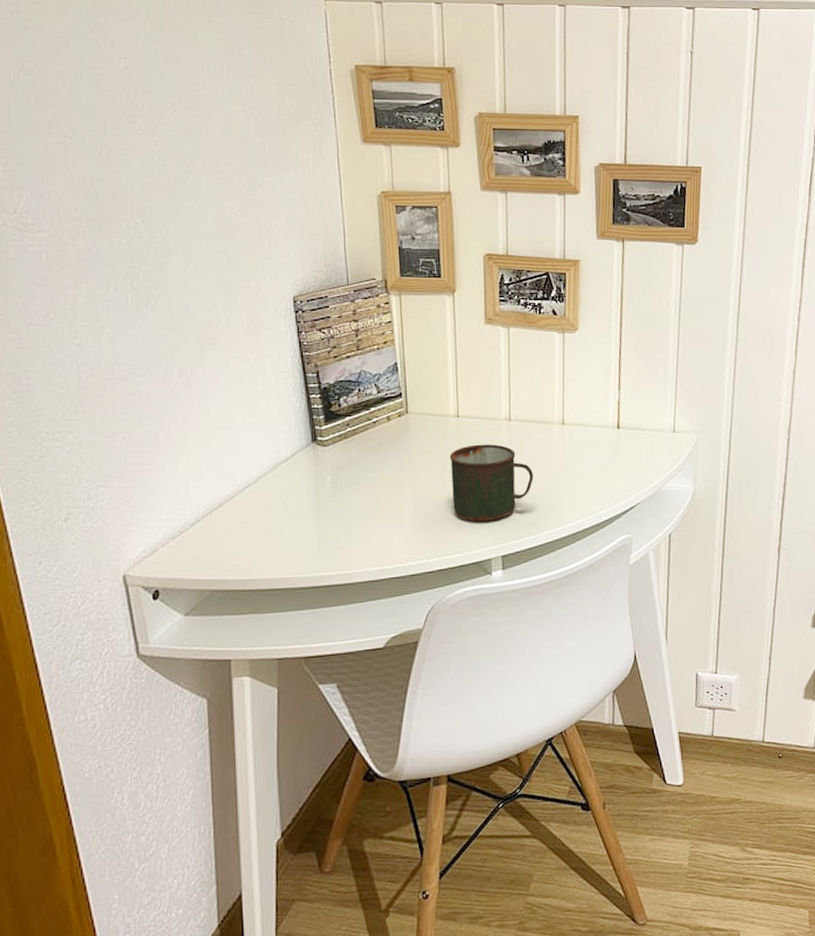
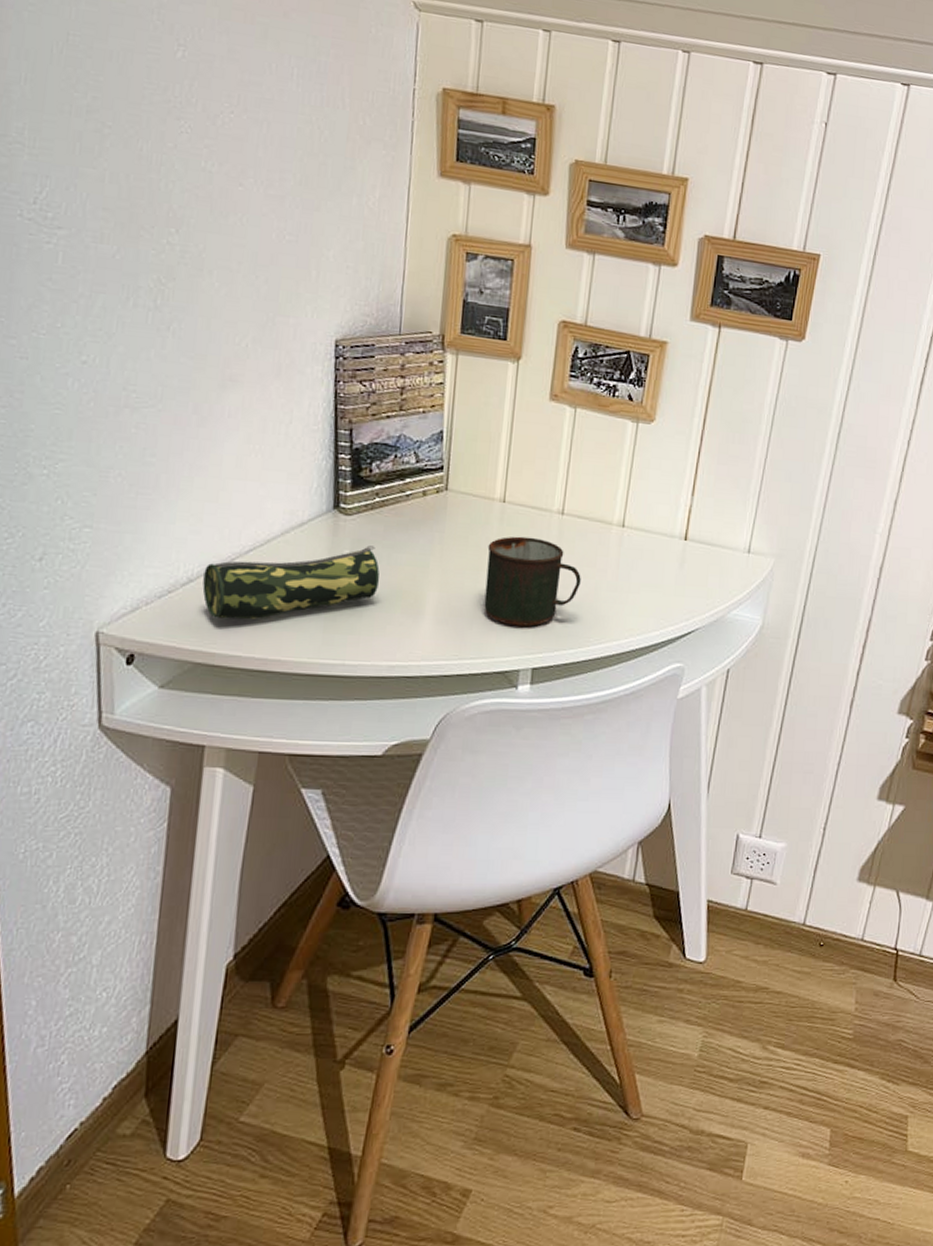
pencil case: none [208,470,360,550] -> present [202,545,380,620]

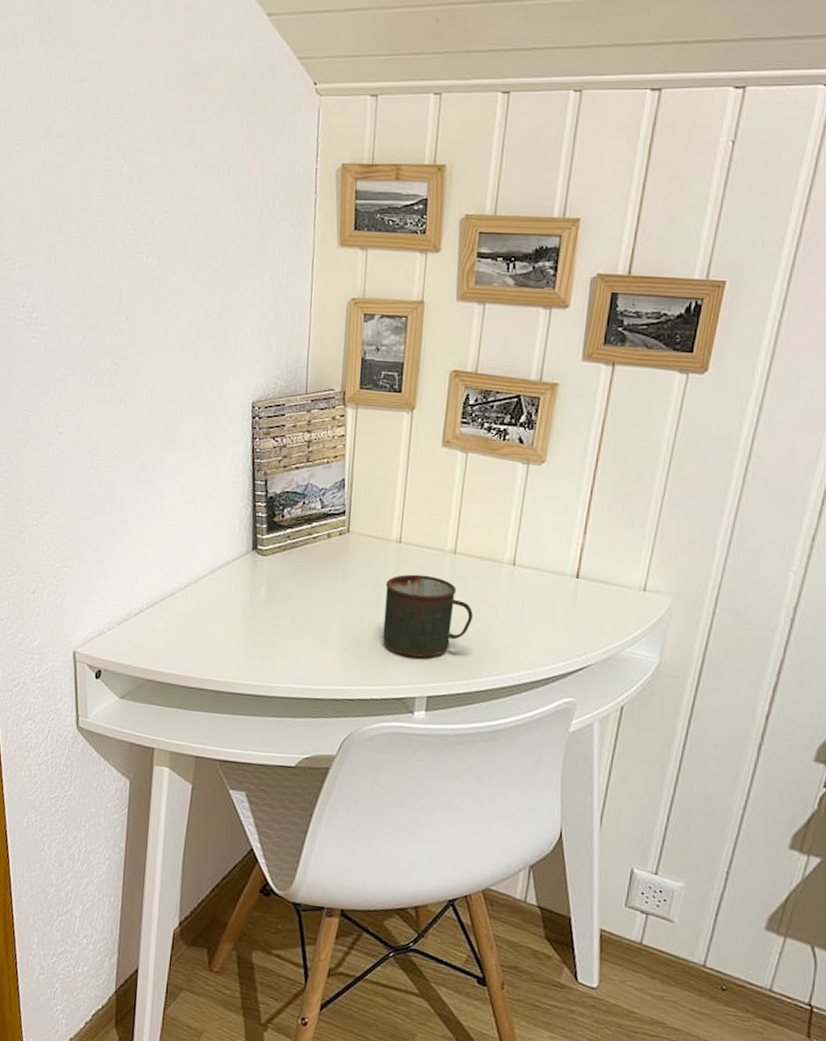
pencil case: present [202,545,380,620] -> none [150,582,291,645]

